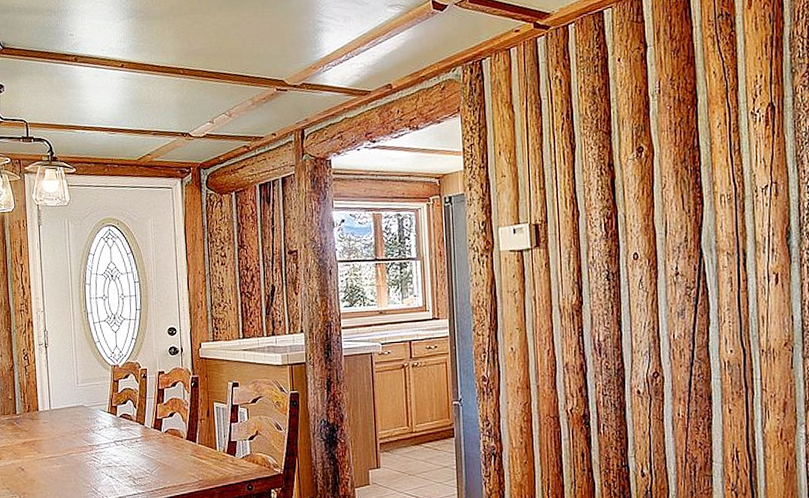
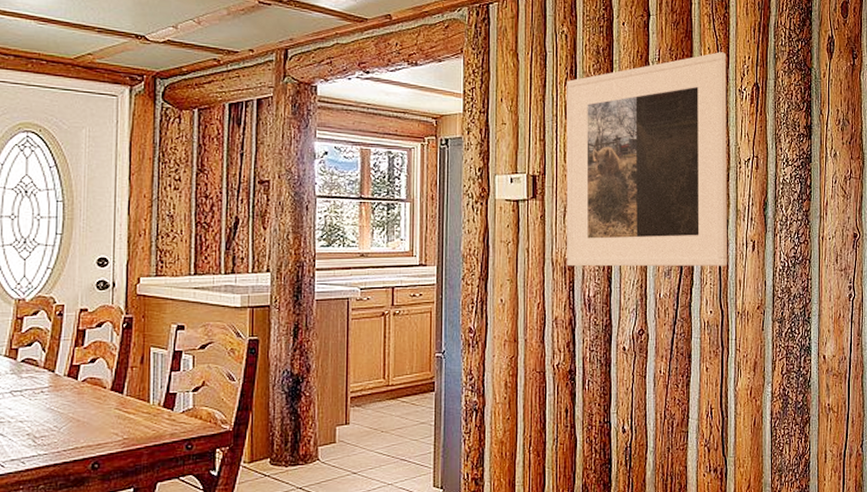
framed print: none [563,74,747,312] -> present [566,52,727,267]

